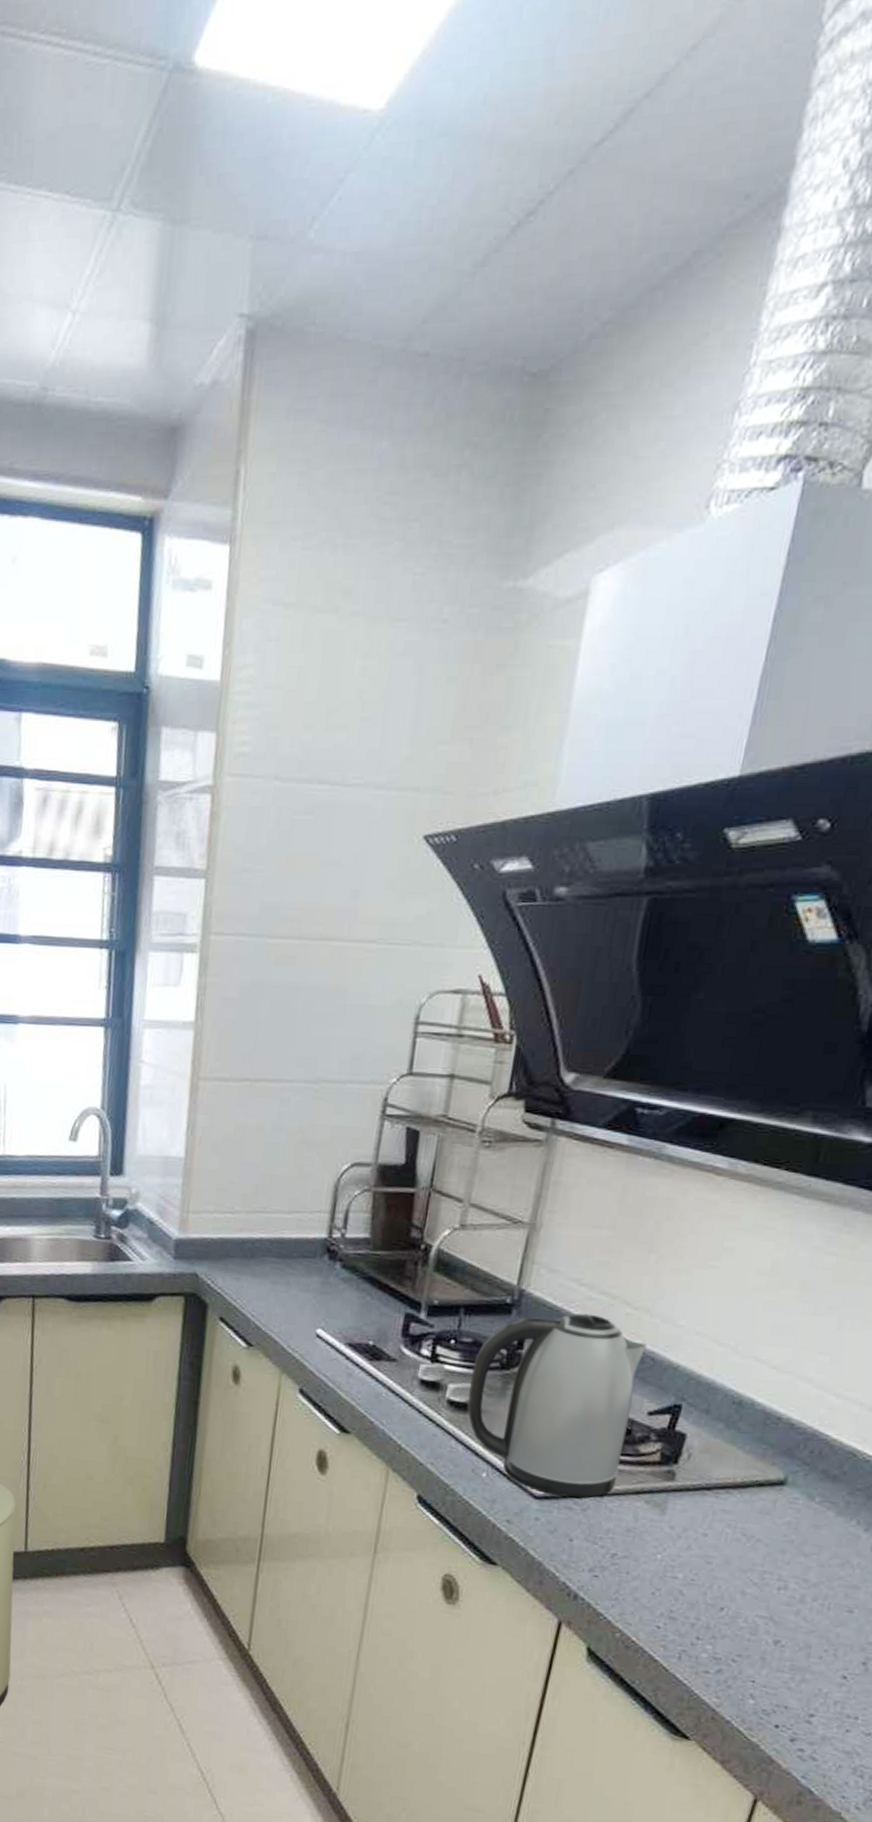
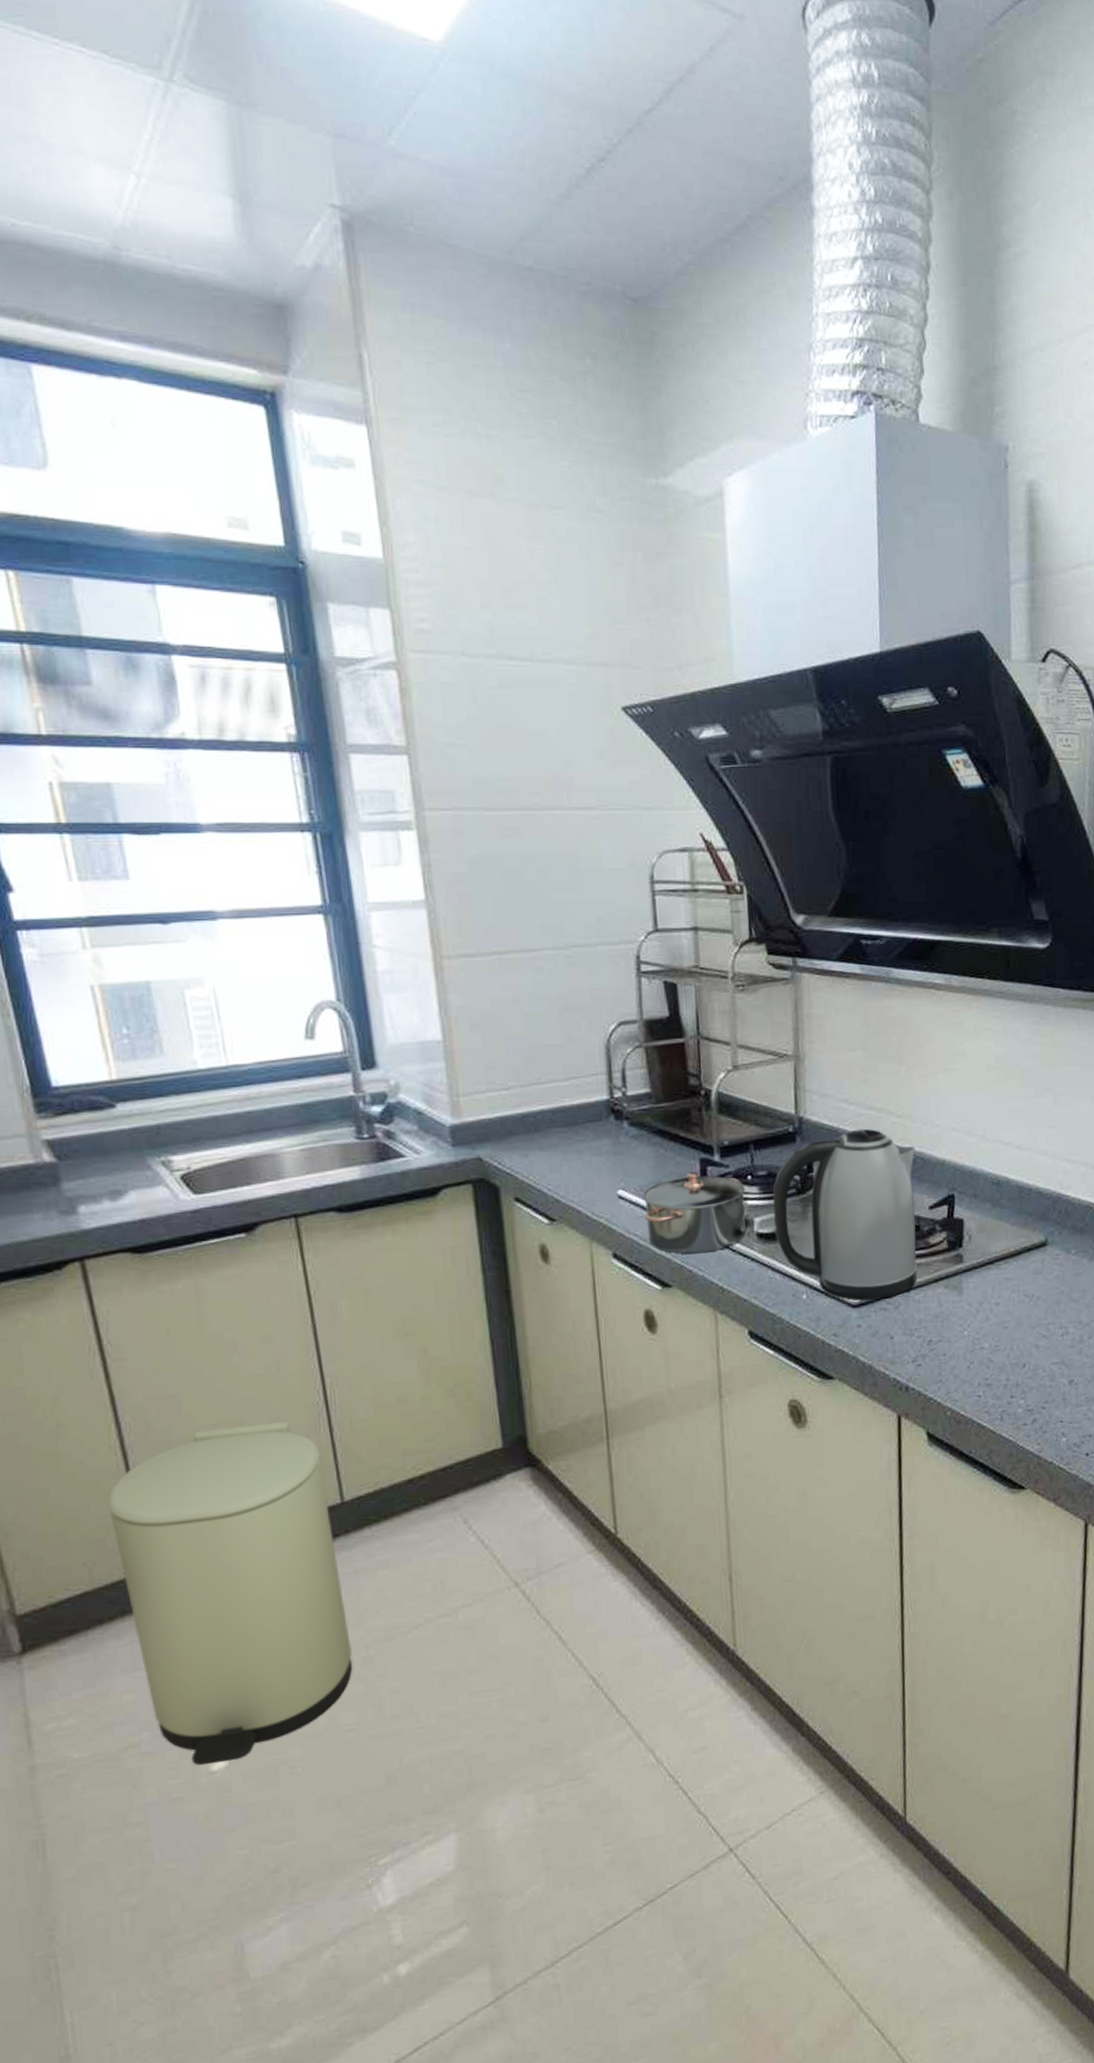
cooking pot: none [337,1324,446,1409] -> present [642,1172,747,1255]

